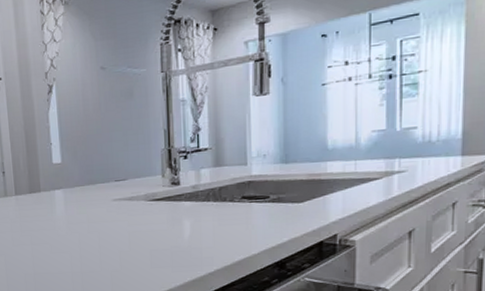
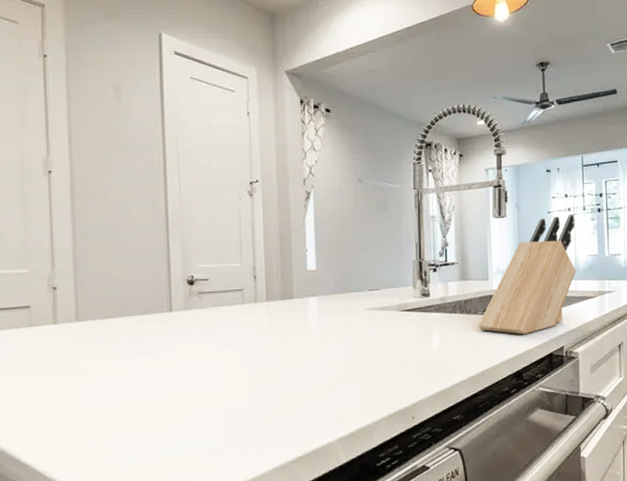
knife block: none [234,83,357,223] -> present [478,214,576,335]

